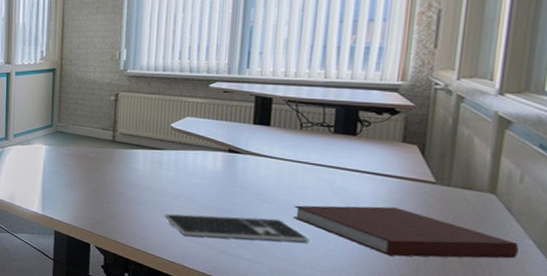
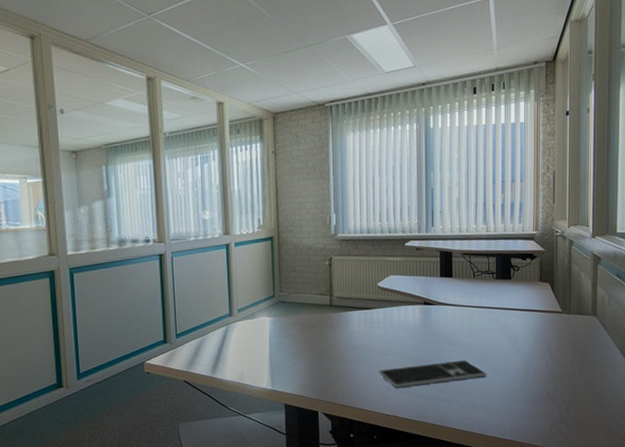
notebook: present [293,205,520,259] -> none [474,336,612,377]

